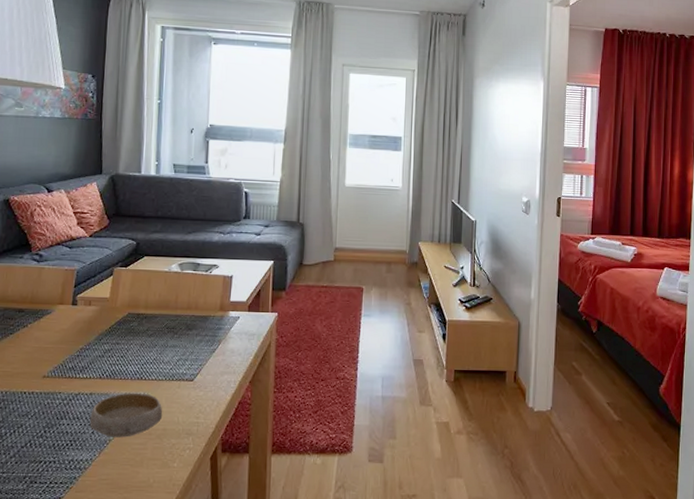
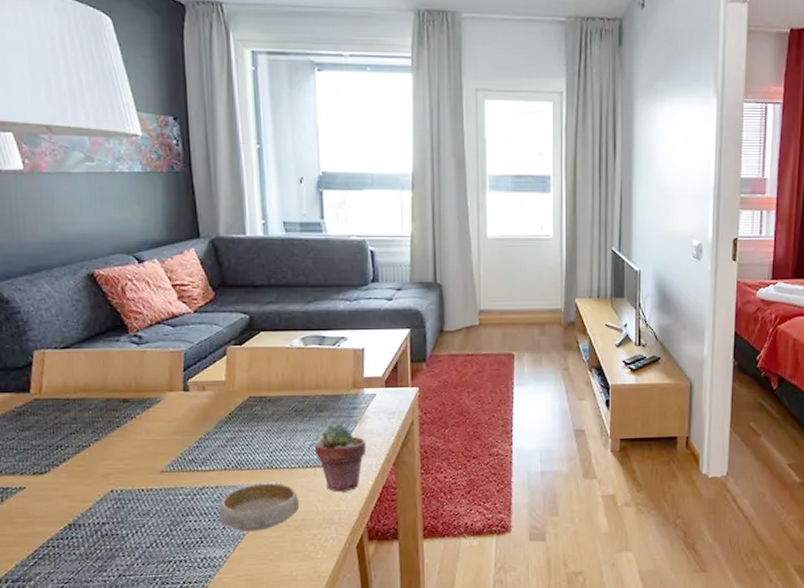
potted succulent: none [181,341,228,405] -> present [315,423,367,492]

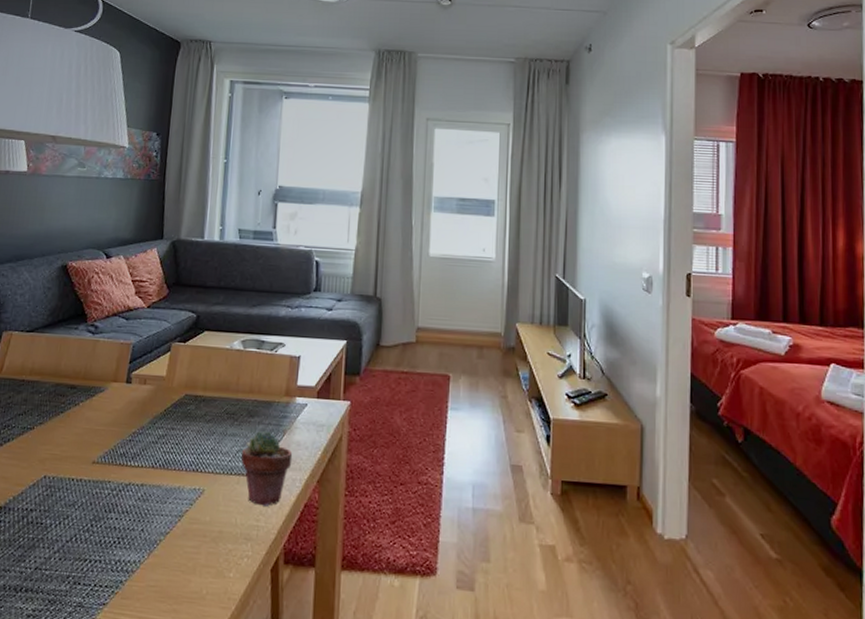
bowl: present [219,483,300,532] -> none [139,486,220,538]

